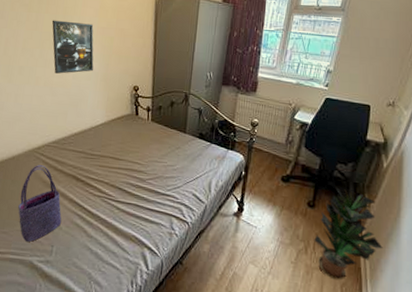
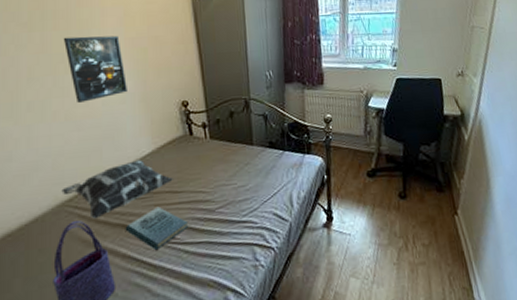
decorative pillow: none [34,127,118,167] -> present [61,160,174,219]
book: none [75,167,123,202] -> present [125,206,189,251]
potted plant: present [314,186,383,280] -> none [412,169,481,271]

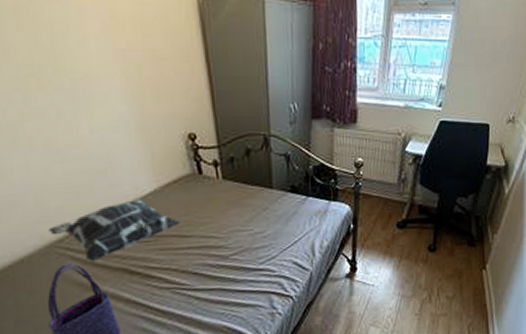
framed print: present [63,35,127,103] -> none [30,42,120,128]
book: present [125,206,189,251] -> none [127,251,200,297]

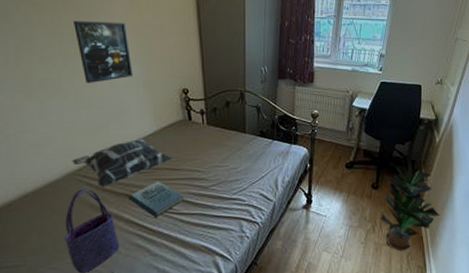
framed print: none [30,42,120,128] -> present [73,20,132,83]
book: none [127,251,200,297] -> present [128,181,185,218]
potted plant: none [437,223,507,322] -> present [380,165,440,252]

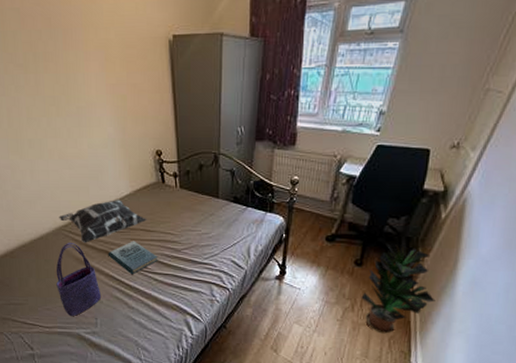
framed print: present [73,20,132,83] -> none [53,80,109,144]

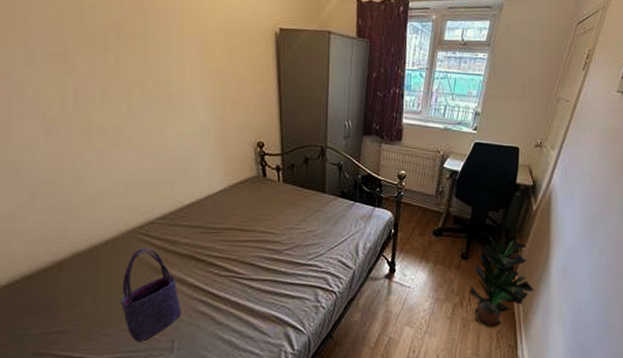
decorative pillow: present [59,200,148,243] -> none [132,196,245,248]
book: present [108,240,158,275] -> none [193,242,256,283]

